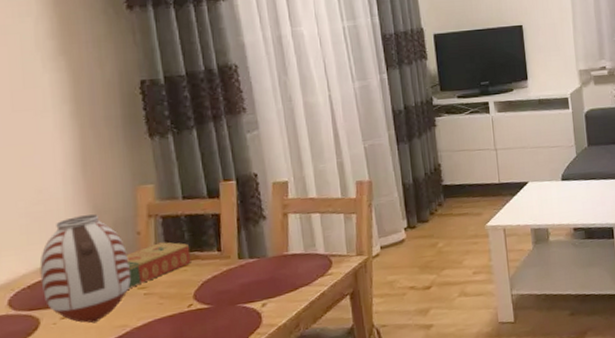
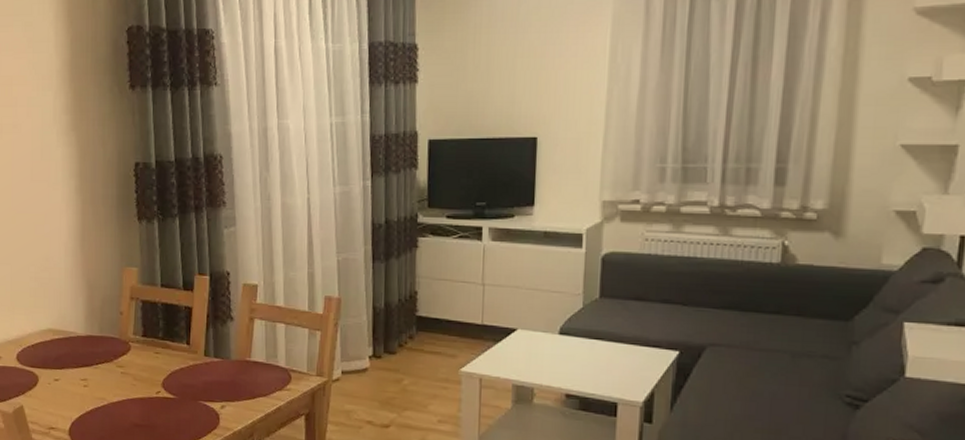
vase: present [39,214,131,324] -> none [42,288,111,391]
book: present [125,242,191,288] -> none [108,326,163,364]

